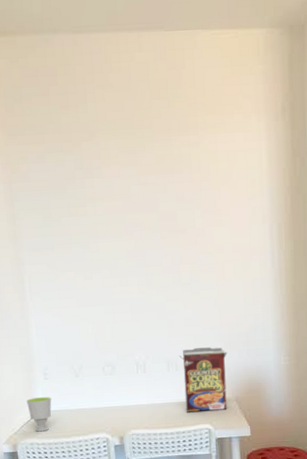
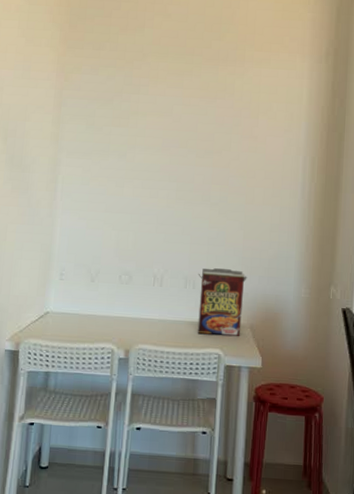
cup: present [27,397,52,432] -> none [38,297,64,333]

